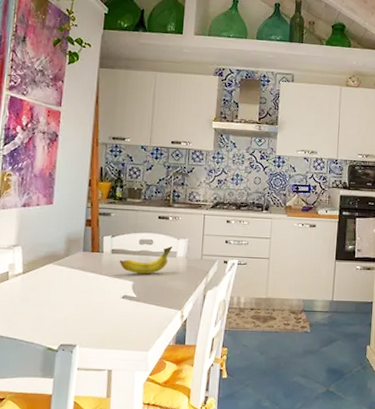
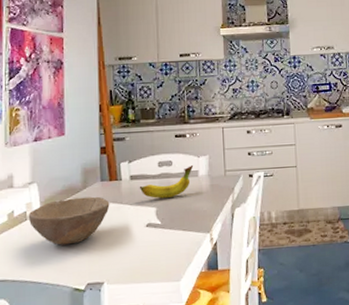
bowl: none [9,264,90,307] -> present [28,196,110,245]

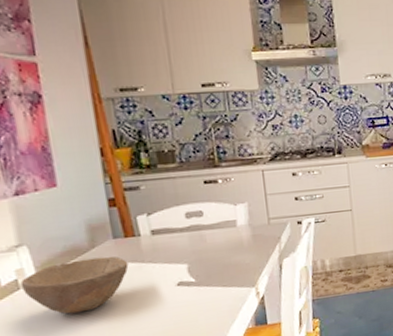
fruit: present [139,165,194,199] -> none [163,215,230,254]

